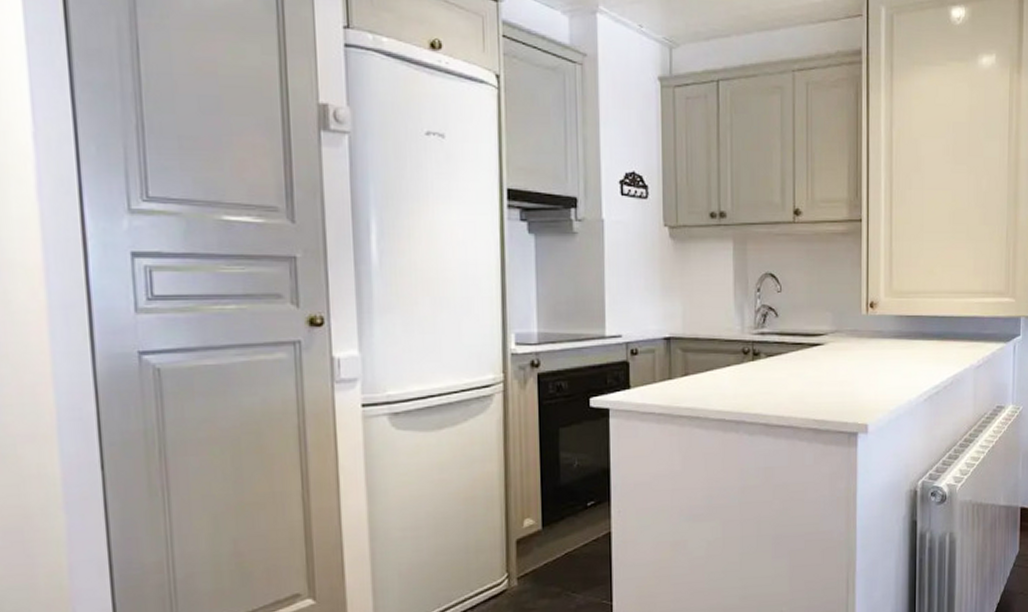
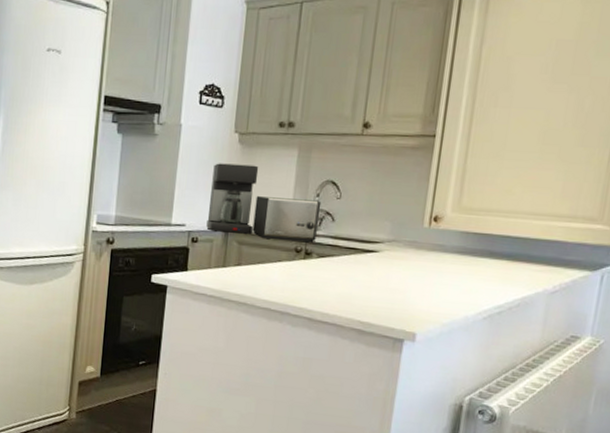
coffee maker: none [645,262,696,341] -> present [206,163,259,235]
toaster: none [695,296,763,343] -> present [252,196,322,243]

